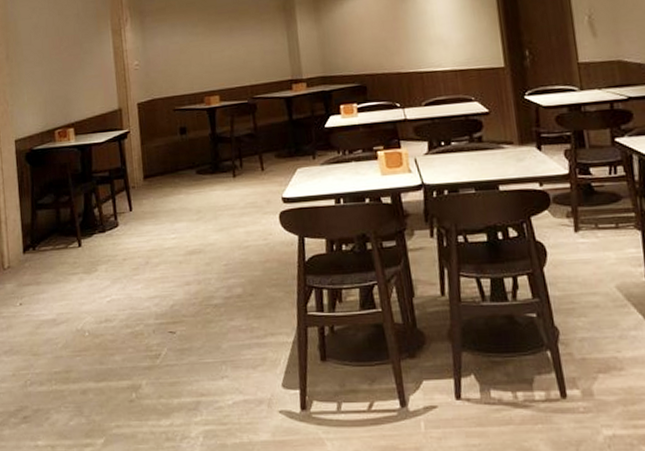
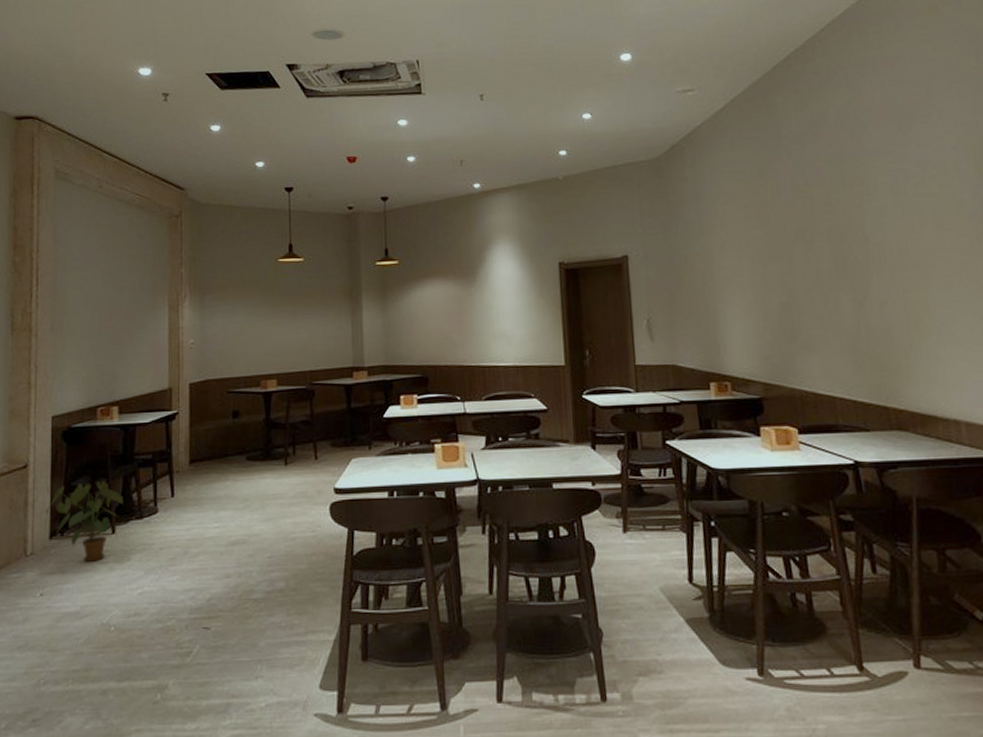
house plant: none [17,198,86,273] -> present [45,481,123,562]

